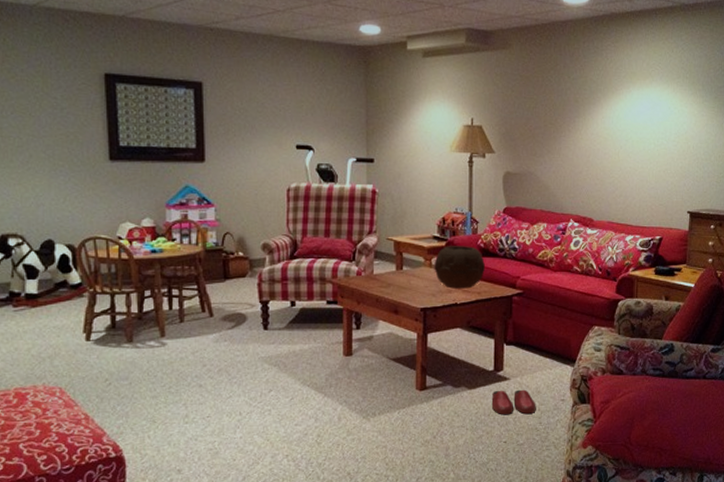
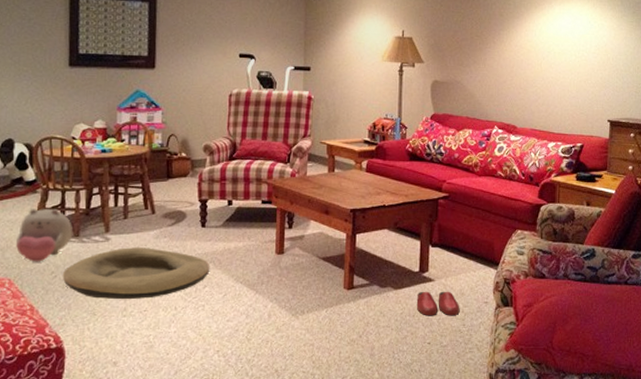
plush toy: none [65,312,125,370] -> present [16,208,72,262]
dog bed: none [117,352,275,407] -> present [62,247,210,300]
decorative bowl: present [434,246,486,289] -> none [364,150,414,191]

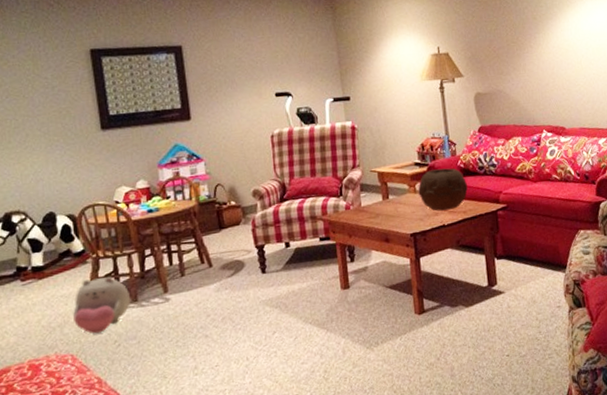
dog bed: present [62,247,210,300] -> none [126,301,277,361]
decorative bowl: none [364,150,414,191] -> present [418,168,468,211]
slippers: present [417,291,460,316] -> none [489,301,534,329]

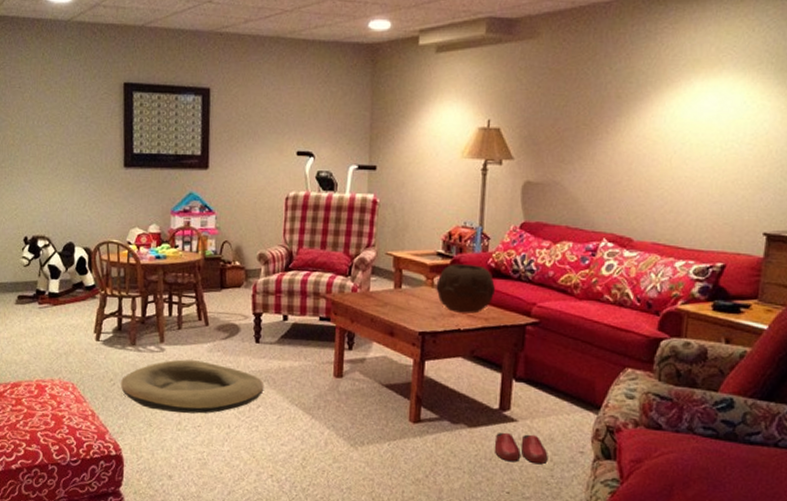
plush toy: present [73,276,130,334] -> none [78,313,129,369]
dog bed: none [126,301,277,361] -> present [120,359,265,414]
slippers: none [489,301,534,329] -> present [495,432,548,464]

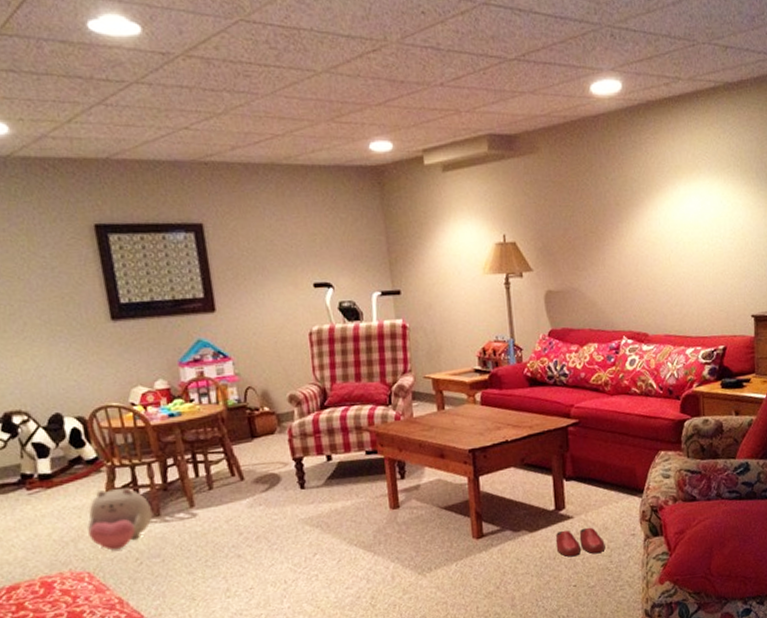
plush toy: none [78,313,129,369] -> present [87,487,152,551]
dog bed: present [120,359,265,414] -> none [148,518,318,582]
decorative bowl: present [436,264,496,314] -> none [478,376,536,425]

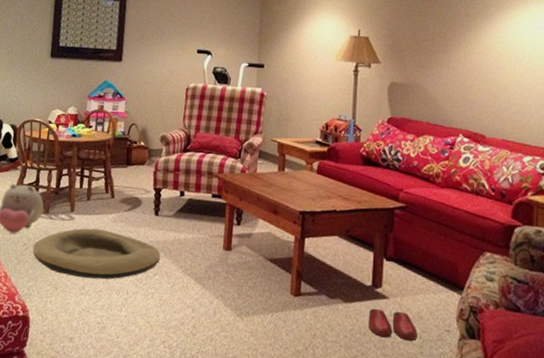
dog bed: none [148,518,318,582] -> present [32,228,161,280]

